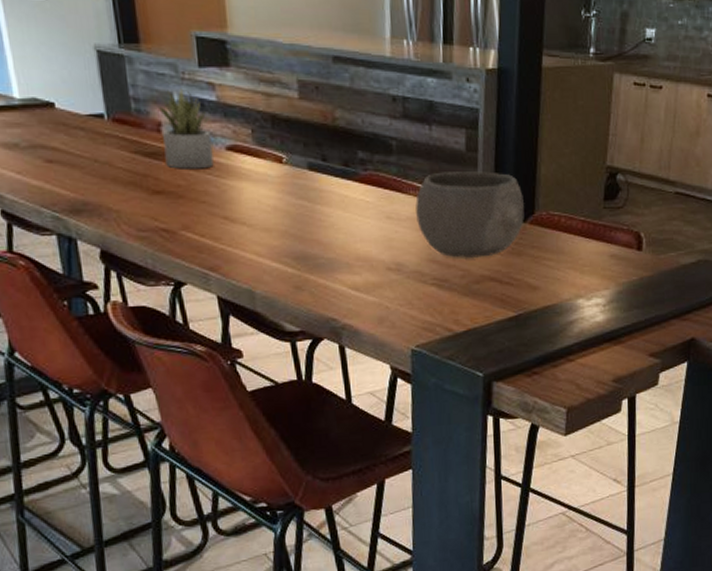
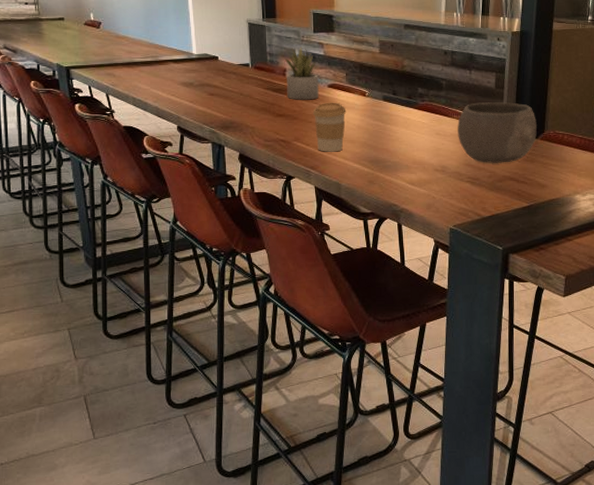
coffee cup: none [206,172,256,246] -> present [313,102,346,152]

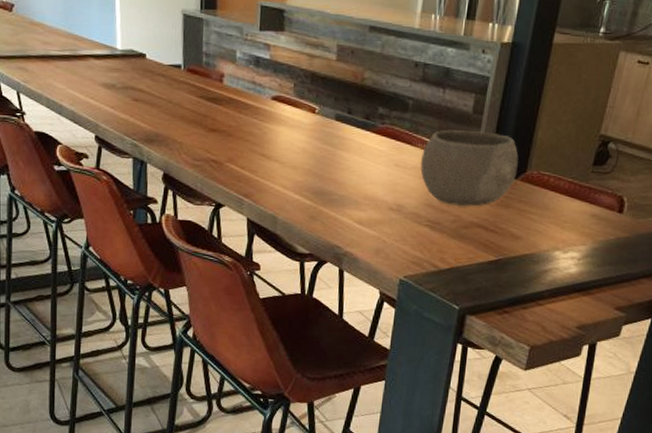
succulent plant: present [284,47,319,100] -> none [222,47,262,114]
coffee cup: present [313,102,346,152] -> none [251,118,291,179]

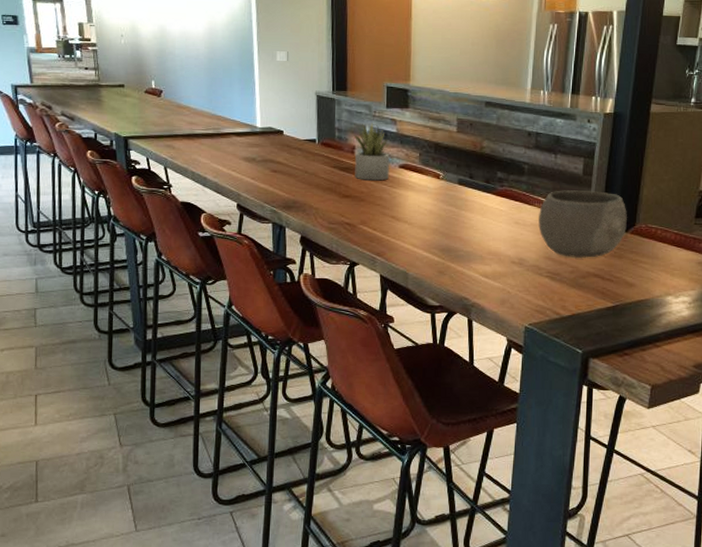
succulent plant: none [222,47,262,114] -> present [353,123,390,181]

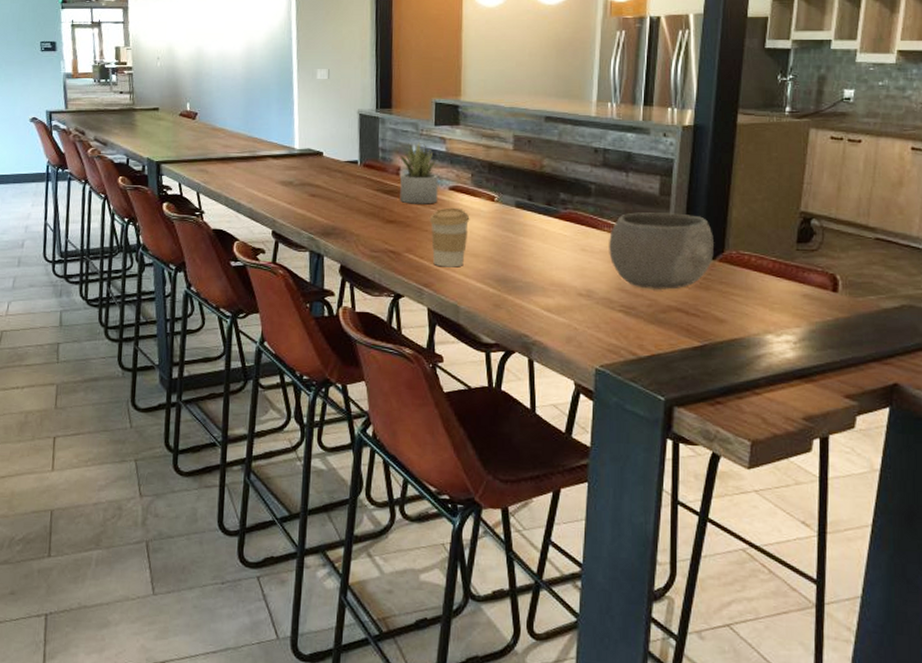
coffee cup: none [381,184,418,238] -> present [429,207,470,267]

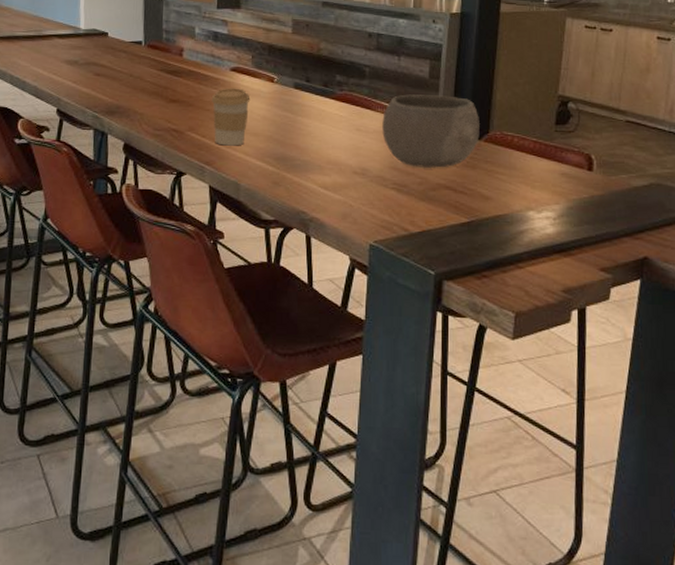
succulent plant: present [399,142,439,204] -> none [182,24,221,85]

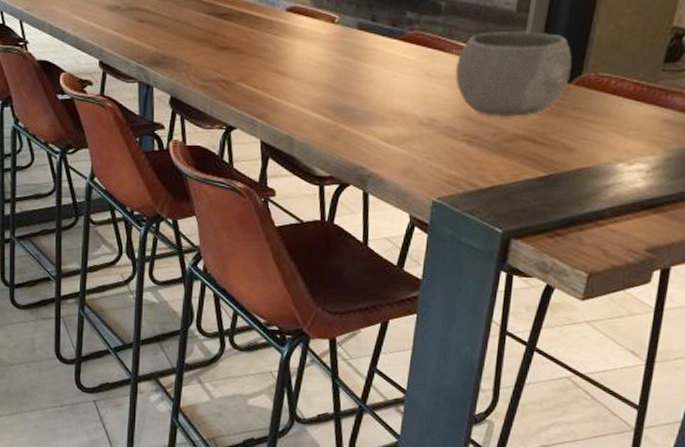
coffee cup: present [211,88,251,146] -> none [264,31,308,97]

